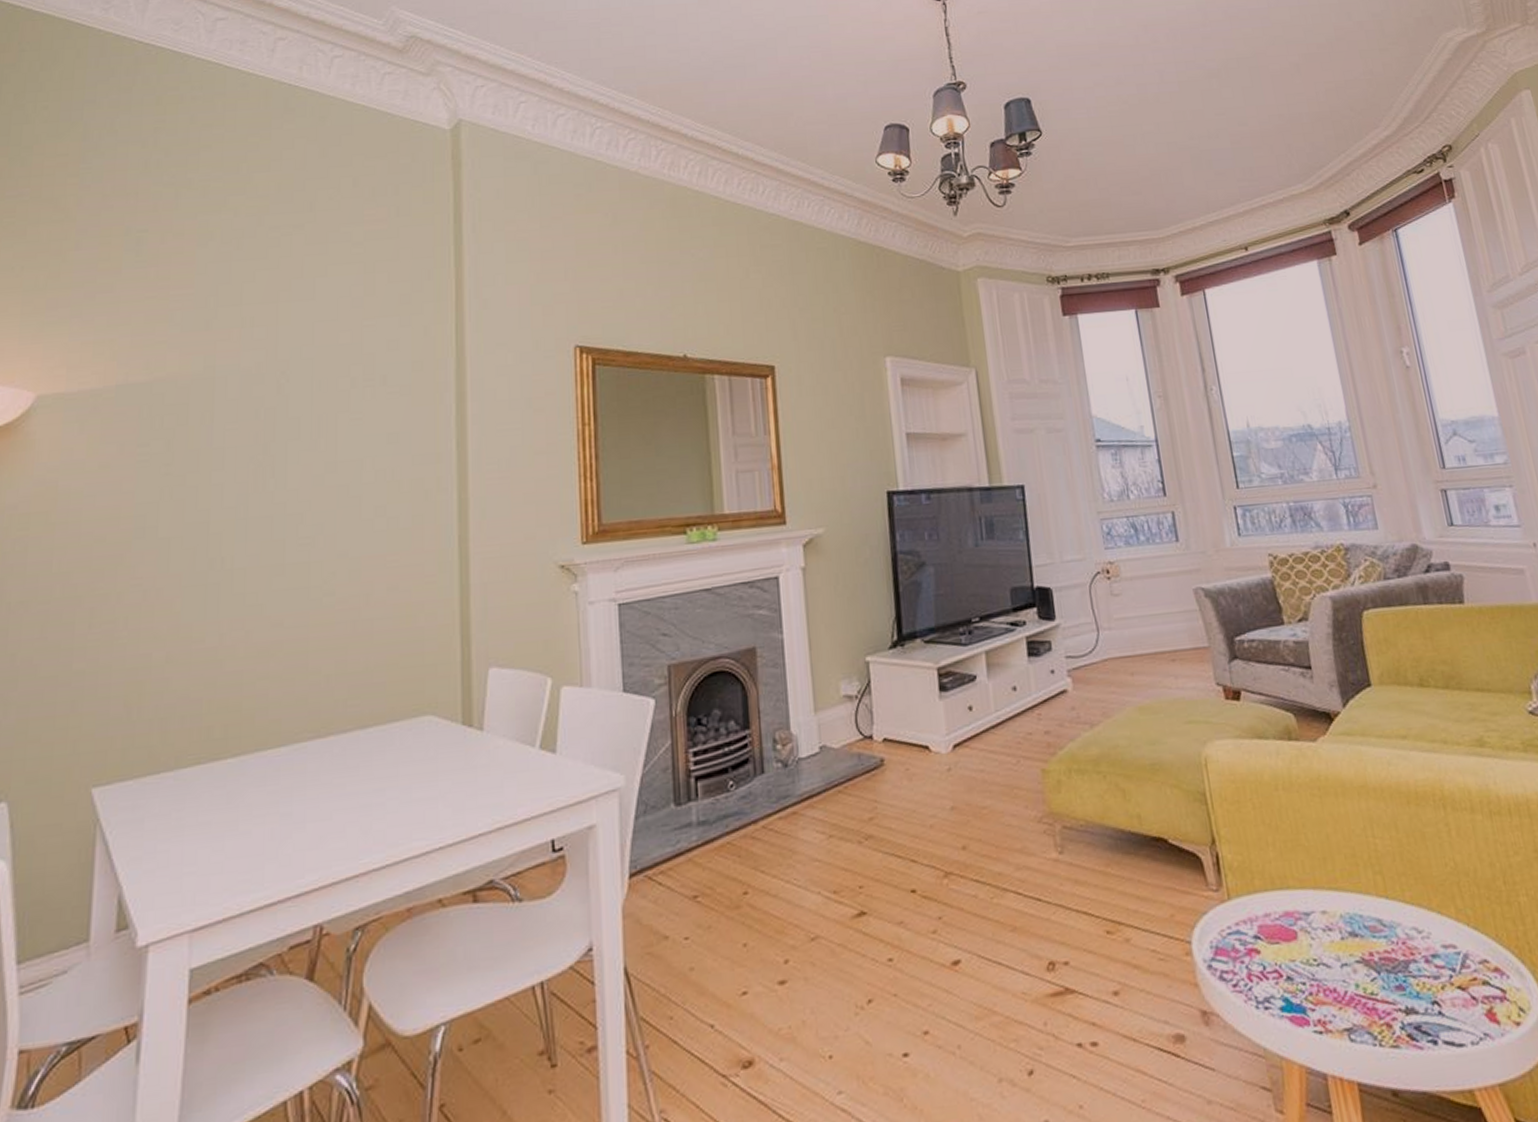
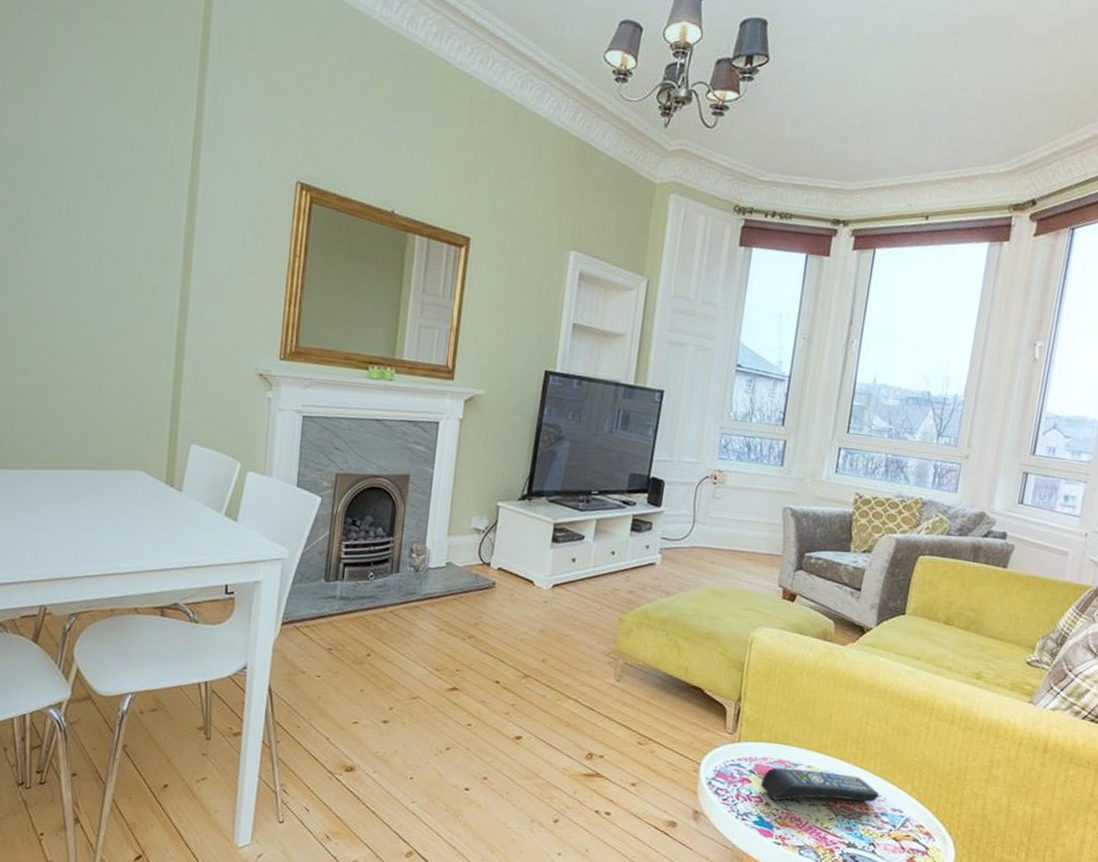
remote control: none [1272,911,1421,970] -> present [761,767,879,802]

